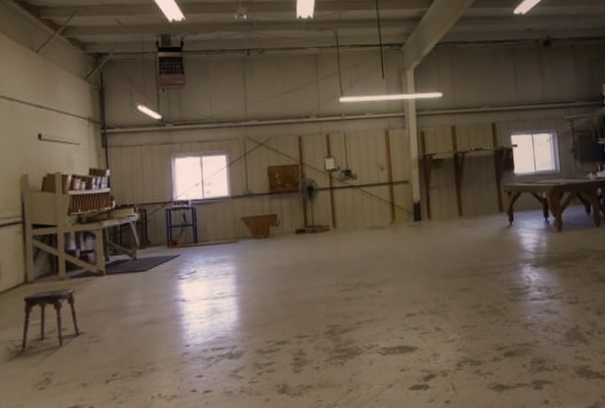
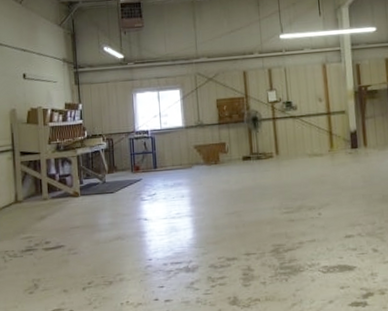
stool: present [21,287,79,351] -> none [14,206,60,260]

